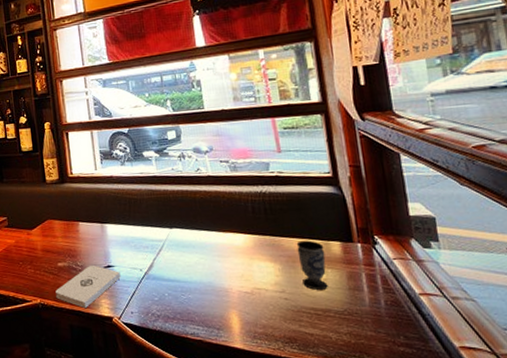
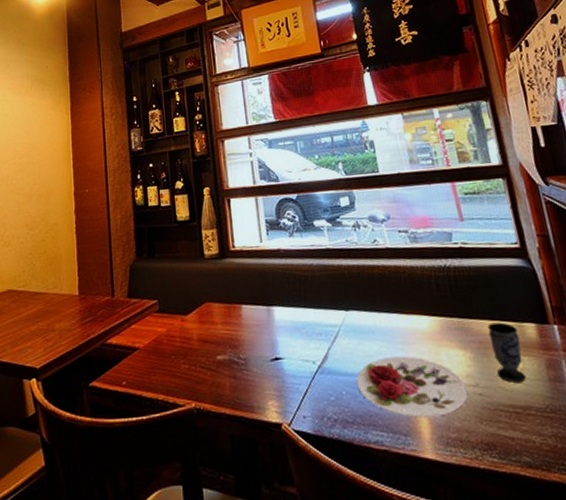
notepad: present [55,265,121,308] -> none [214,357,291,413]
plate: none [177,266,275,316] -> present [356,356,468,418]

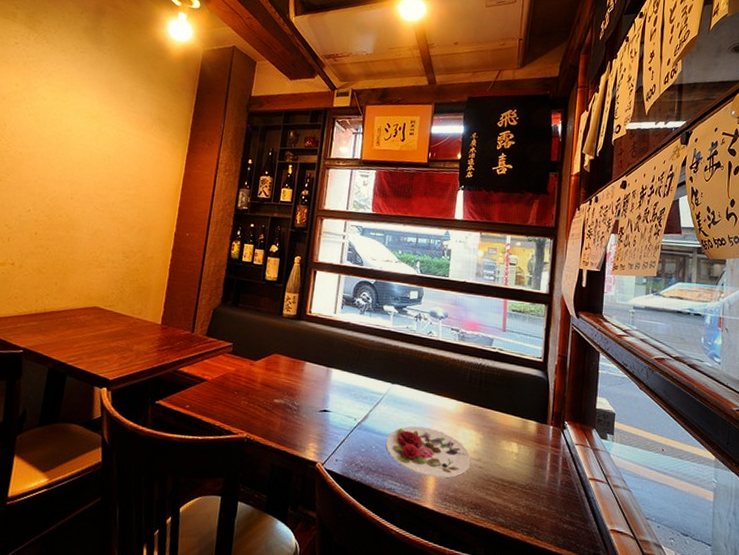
cup: present [487,322,526,382] -> none [498,415,522,463]

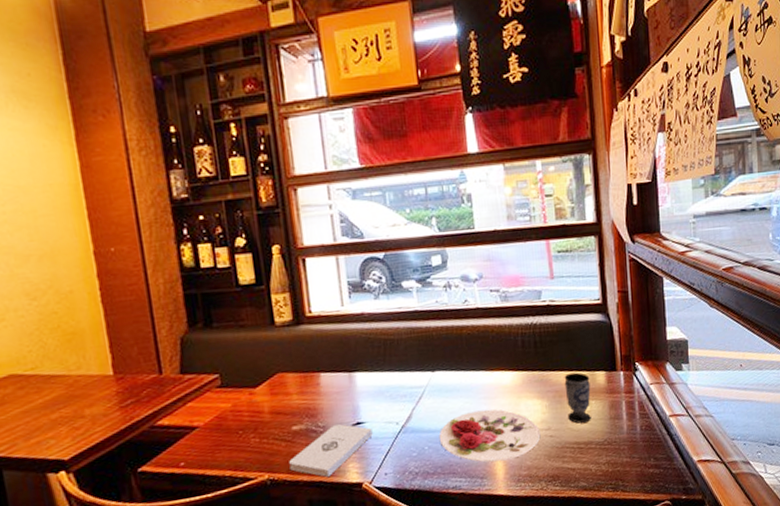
notepad: none [264,406,335,449] -> present [289,424,373,477]
cup: none [498,415,522,463] -> present [564,372,591,424]

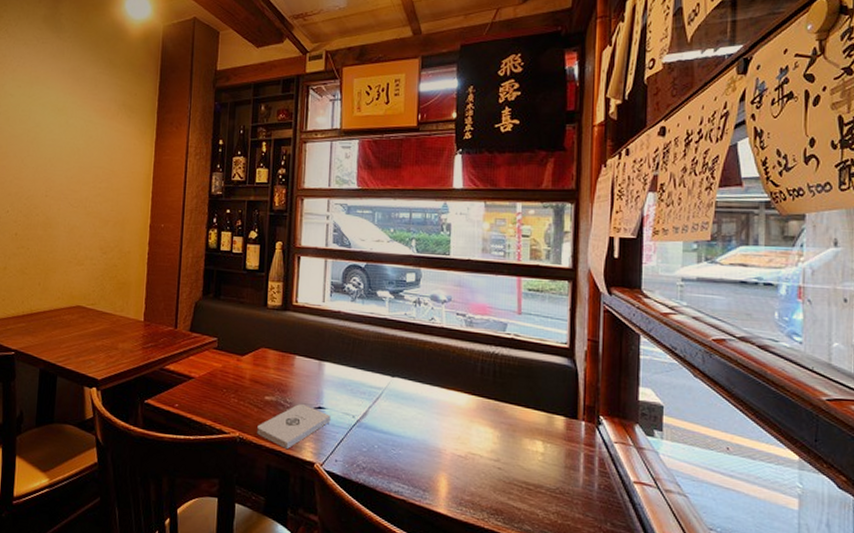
plate: present [438,409,541,463] -> none [389,423,489,481]
cup: present [564,372,591,424] -> none [519,409,548,464]

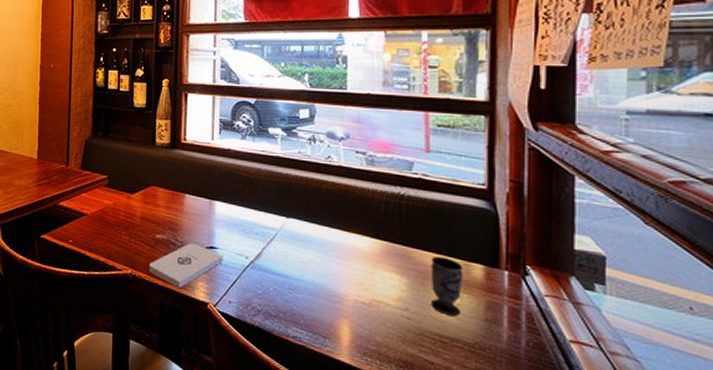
cup: none [519,409,548,464] -> present [430,256,463,316]

